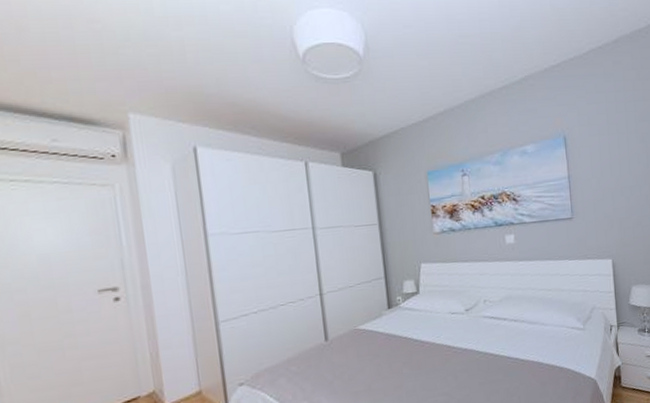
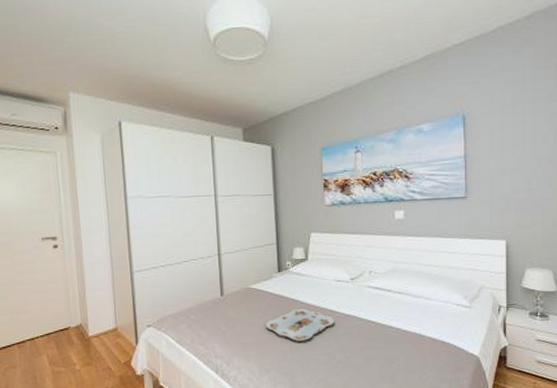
serving tray: none [378,346,452,384] -> present [266,308,335,341]

